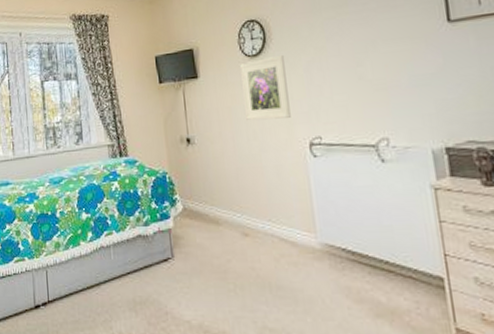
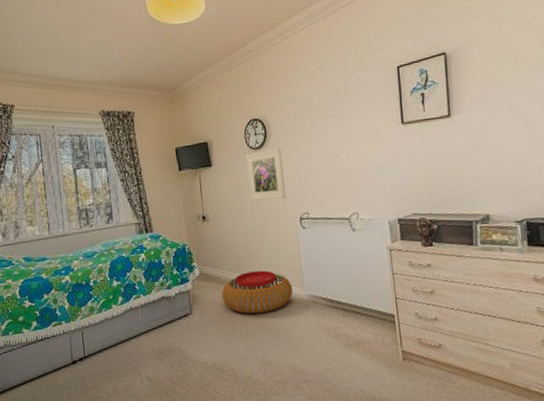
pouf: none [209,208,301,264] -> present [221,270,293,314]

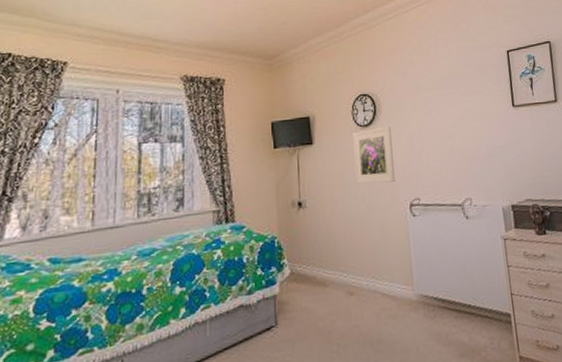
pouf: present [221,270,293,314] -> none [316,266,400,322]

